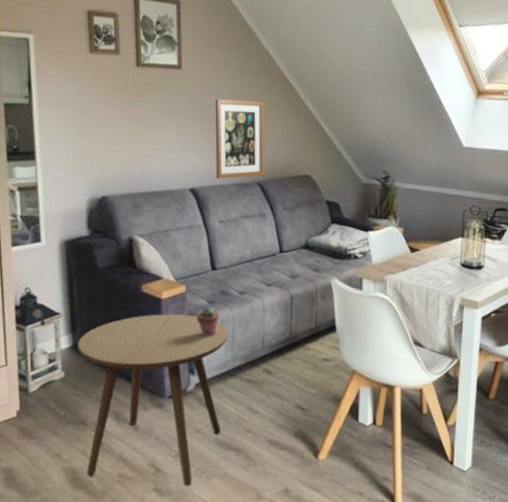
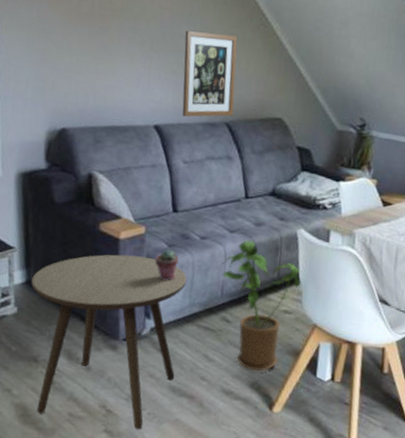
house plant: none [261,293,338,420] -> present [222,240,301,372]

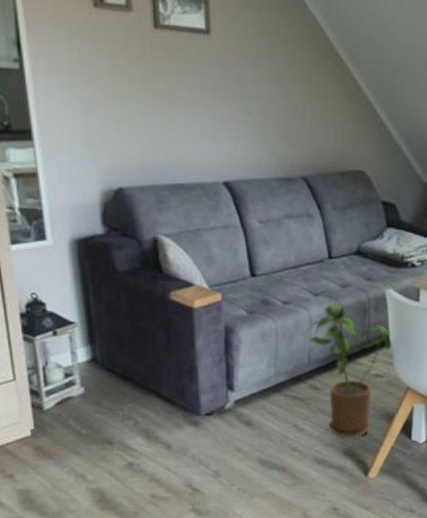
side table: present [32,254,187,430] -> none [98,325,270,507]
potted succulent: present [155,249,179,280] -> none [234,316,260,350]
wall art: present [182,31,238,117] -> none [252,75,311,172]

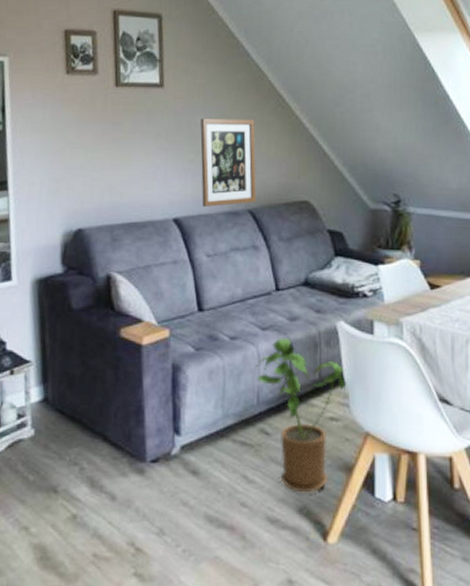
wall art: none [252,75,311,172] -> present [200,119,257,207]

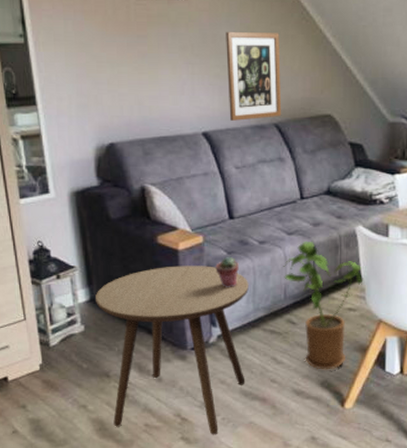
side table: none [49,362,218,572] -> present [96,266,249,435]
potted succulent: none [182,353,207,389] -> present [216,256,239,287]

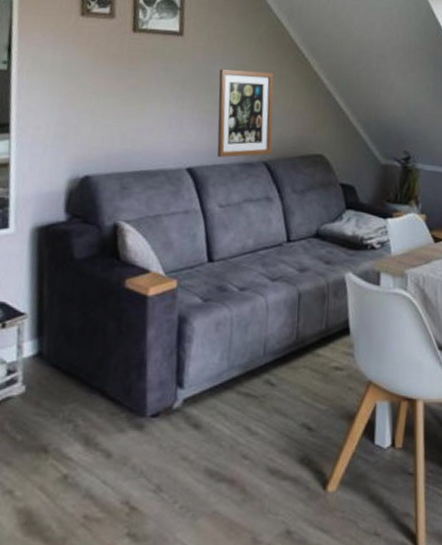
side table: present [96,266,249,435] -> none [44,314,224,530]
potted succulent: present [216,256,239,287] -> none [188,304,215,341]
house plant: present [283,242,364,370] -> none [264,289,352,443]

